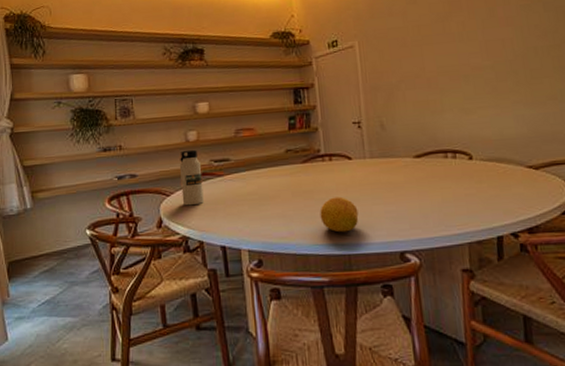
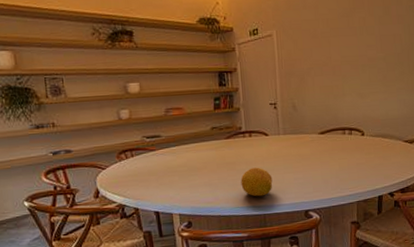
water bottle: present [179,149,204,206] -> none [113,126,138,178]

